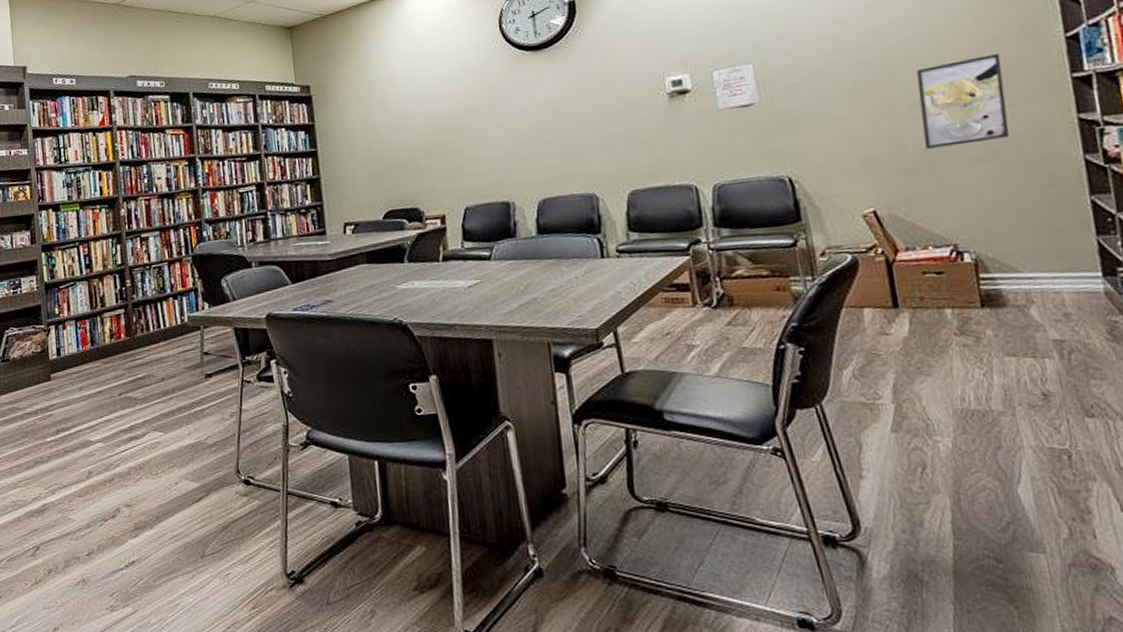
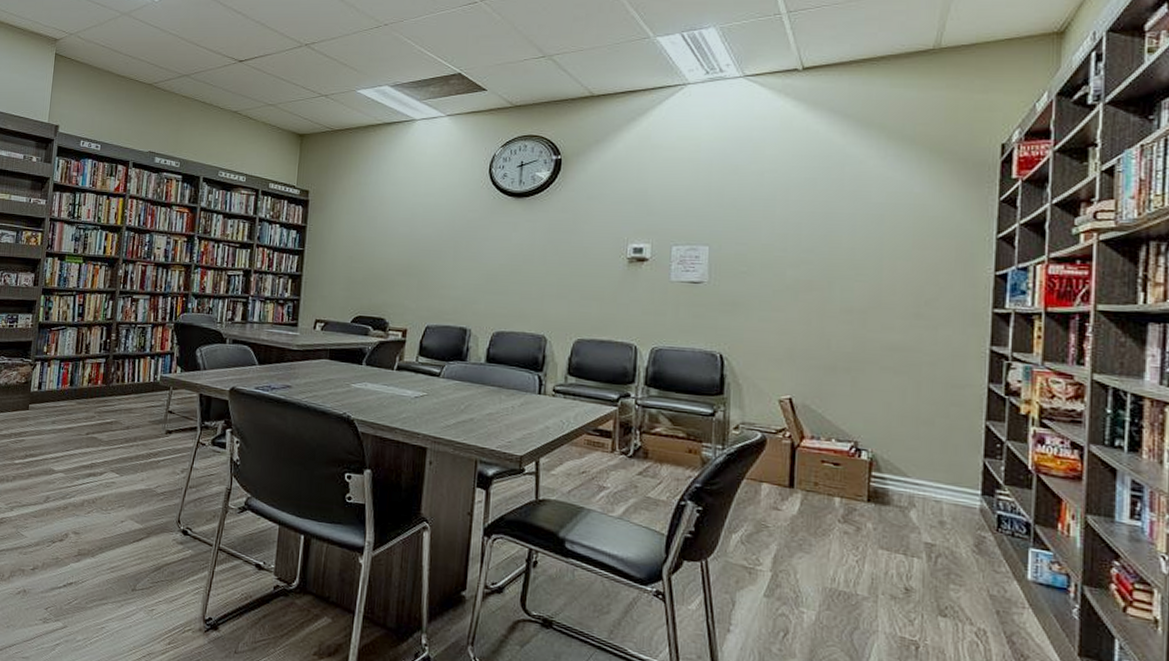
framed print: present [916,54,1010,149] -> none [848,278,932,355]

